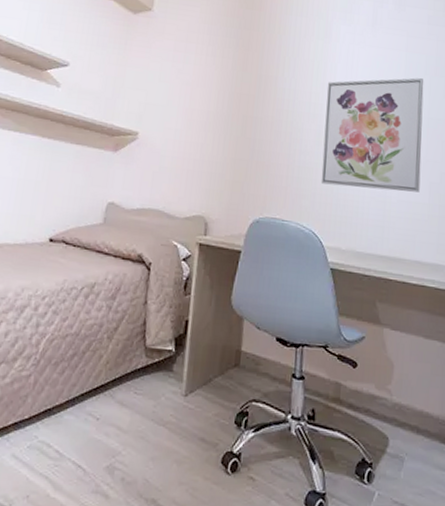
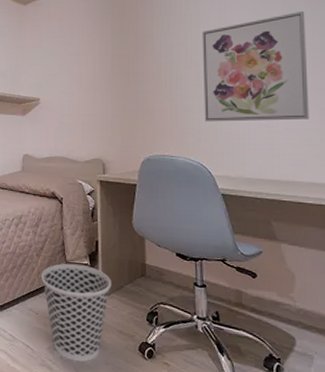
wastebasket: none [109,349,199,483] -> present [41,263,111,362]

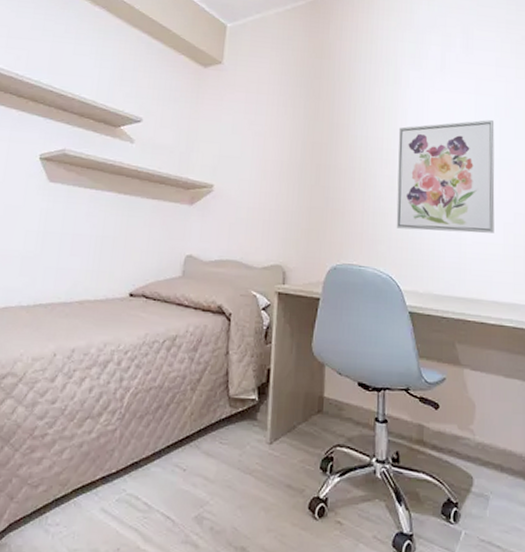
wastebasket: present [41,263,111,362] -> none [194,399,282,531]

